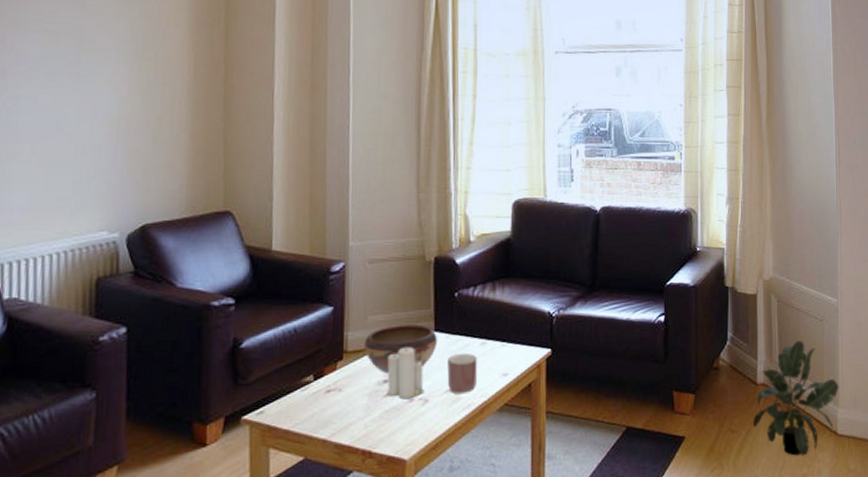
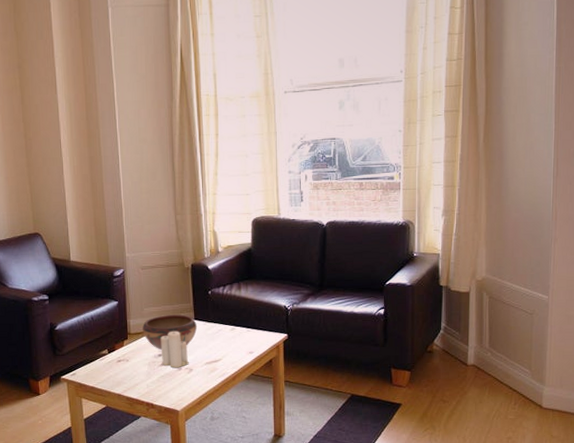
mug: present [447,354,477,395] -> none [206,337,229,366]
potted plant: present [752,341,839,456] -> none [462,331,546,423]

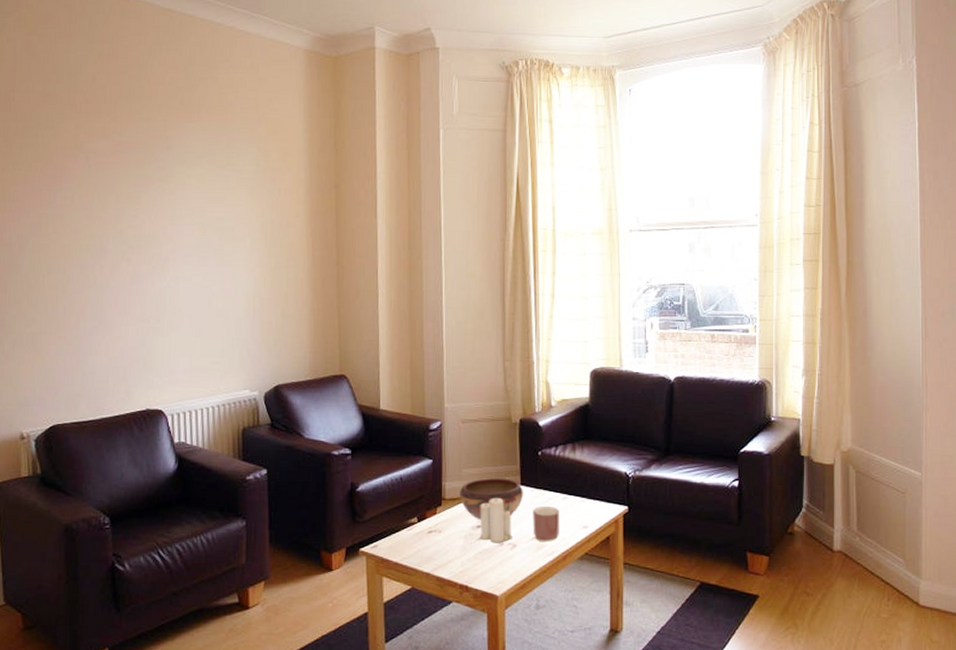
mug: none [206,337,229,366] -> present [533,507,559,542]

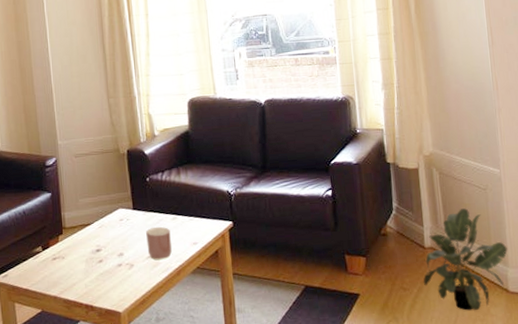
decorative bowl: present [460,478,523,520] -> none [78,204,136,245]
candle: present [480,496,512,543] -> none [97,221,129,265]
potted plant: none [828,512,922,622] -> present [423,208,508,311]

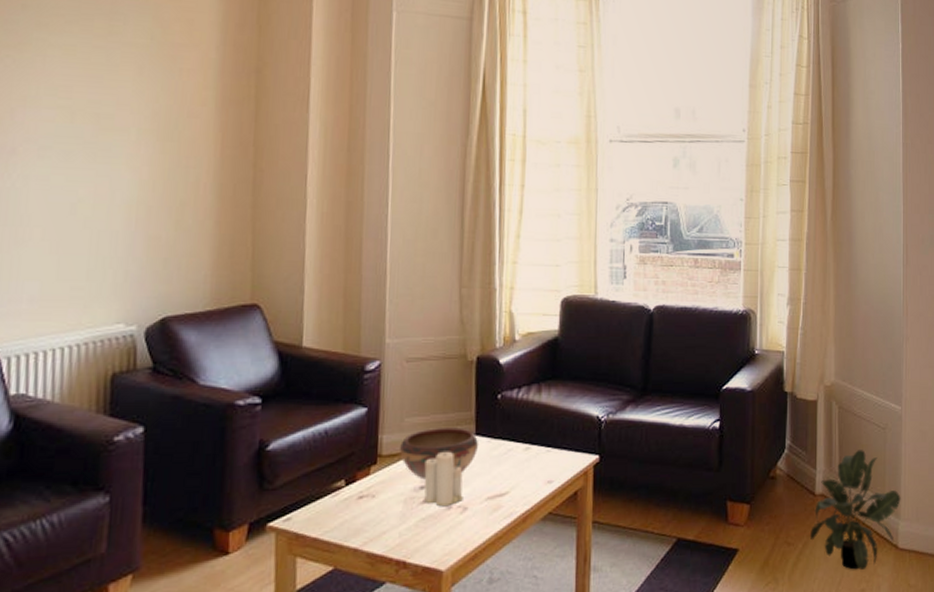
decorative bowl: none [78,204,136,245] -> present [400,427,478,480]
candle: none [97,221,129,265] -> present [424,449,463,507]
mug: present [146,227,172,261] -> none [488,459,520,503]

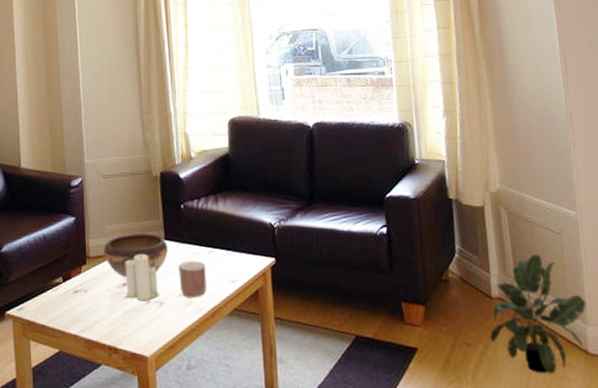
mug: none [488,459,520,503] -> present [178,261,207,299]

